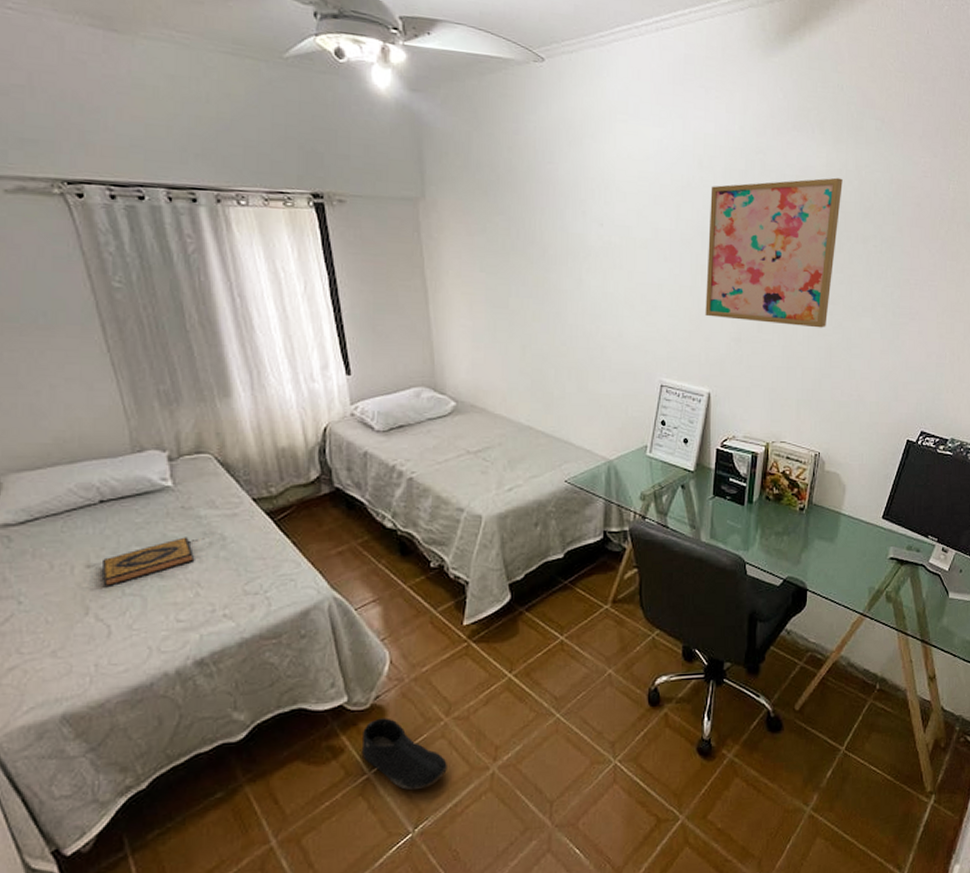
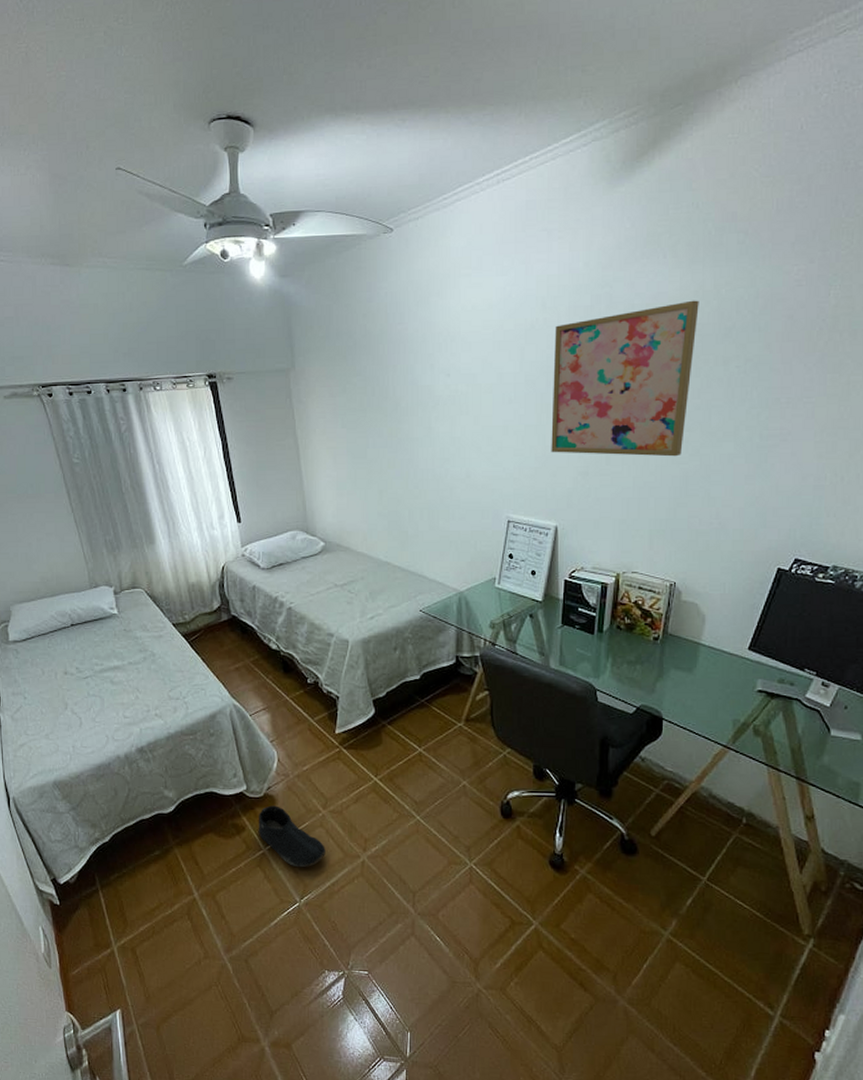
hardback book: present [103,537,195,588] -> none [75,653,135,690]

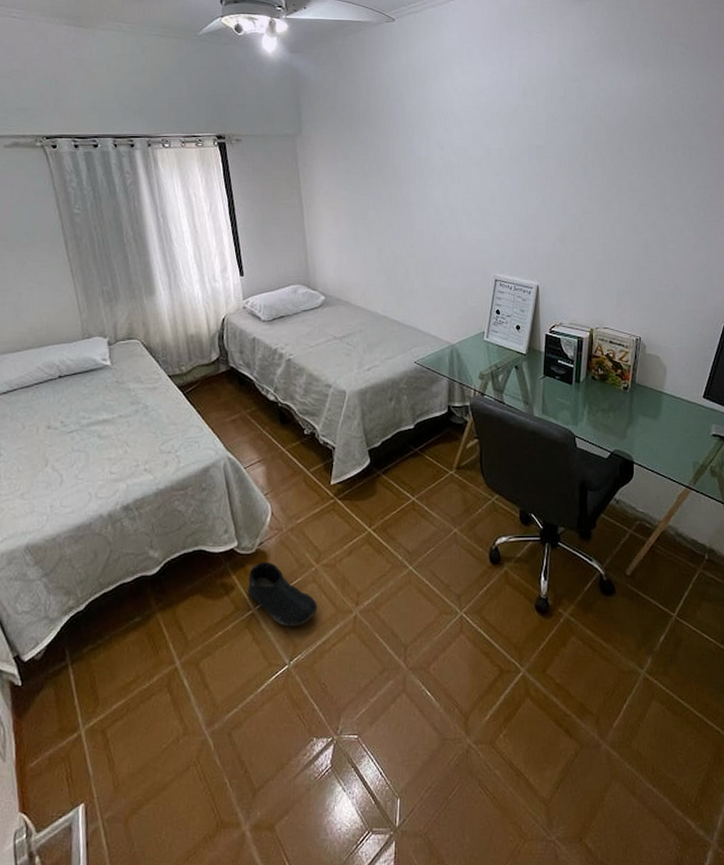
wall art: present [551,300,699,457] -> none [532,97,652,227]

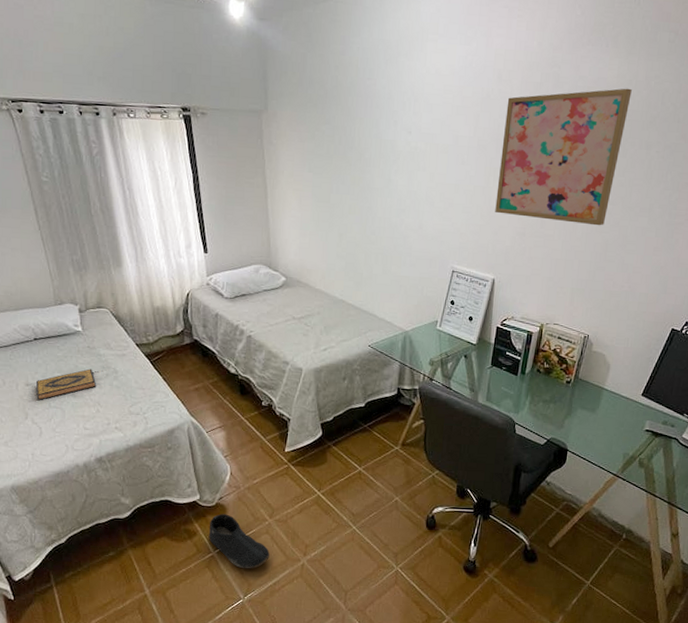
hardback book: none [58,405,125,445] -> present [36,369,97,401]
wall art: none [532,97,652,227] -> present [495,88,632,226]

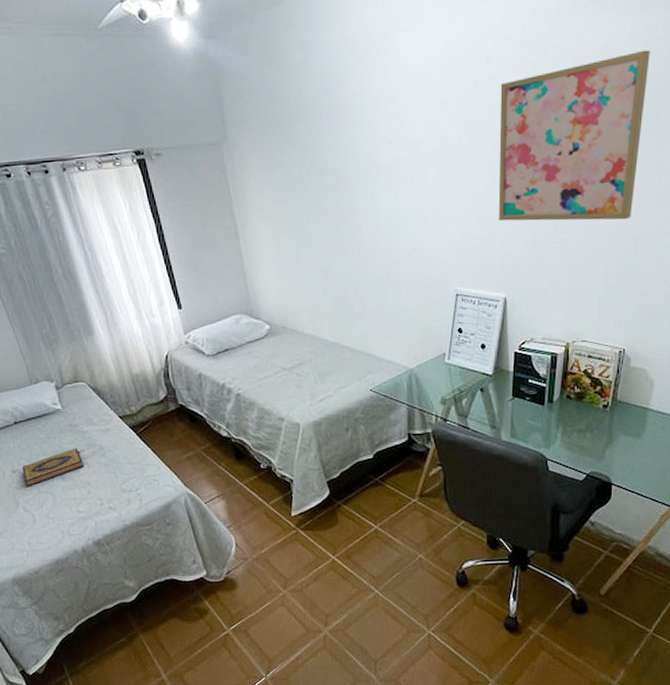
shoe: present [208,514,270,569] -> none [220,588,288,645]

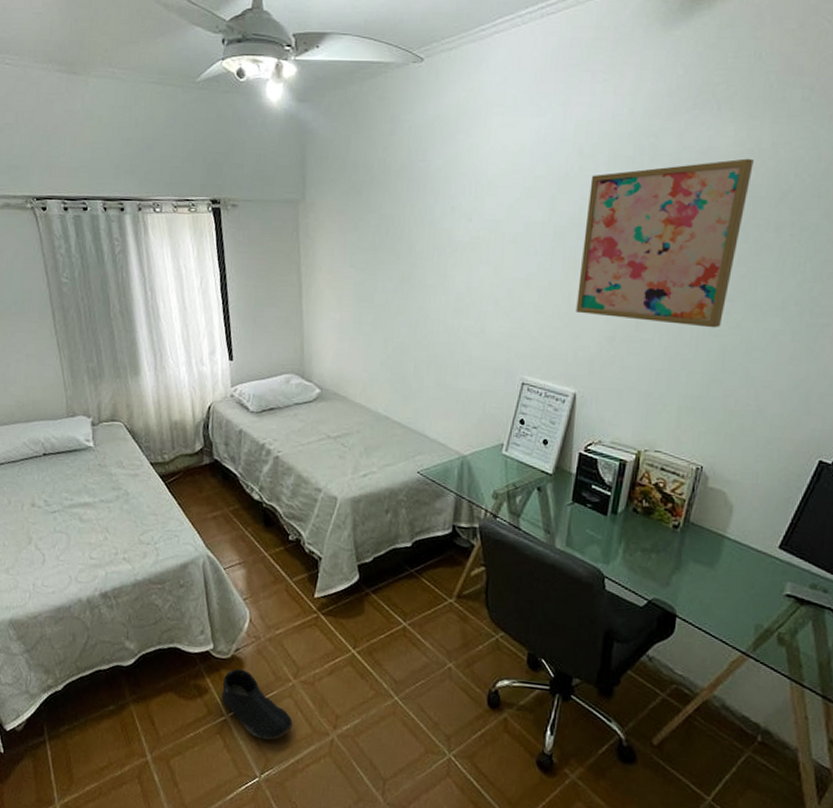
hardback book: present [23,448,85,487] -> none [42,489,106,524]
shoe: none [220,588,288,645] -> present [221,668,293,741]

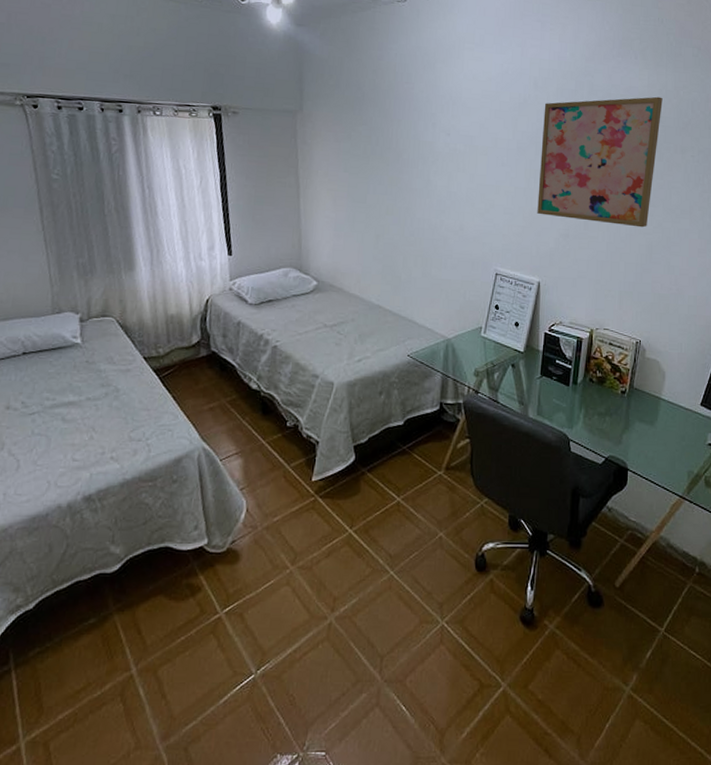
shoe: present [221,668,293,741] -> none [215,562,290,633]

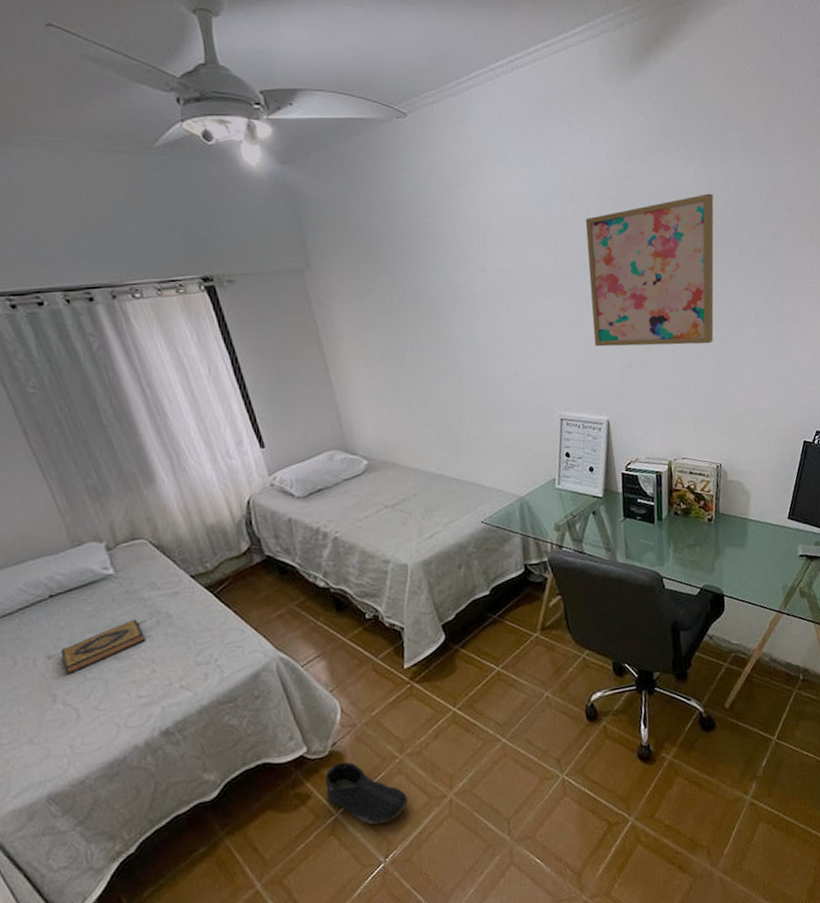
hardback book: none [18,387,93,427] -> present [61,619,147,675]
shoe: none [215,562,290,633] -> present [325,761,408,825]

